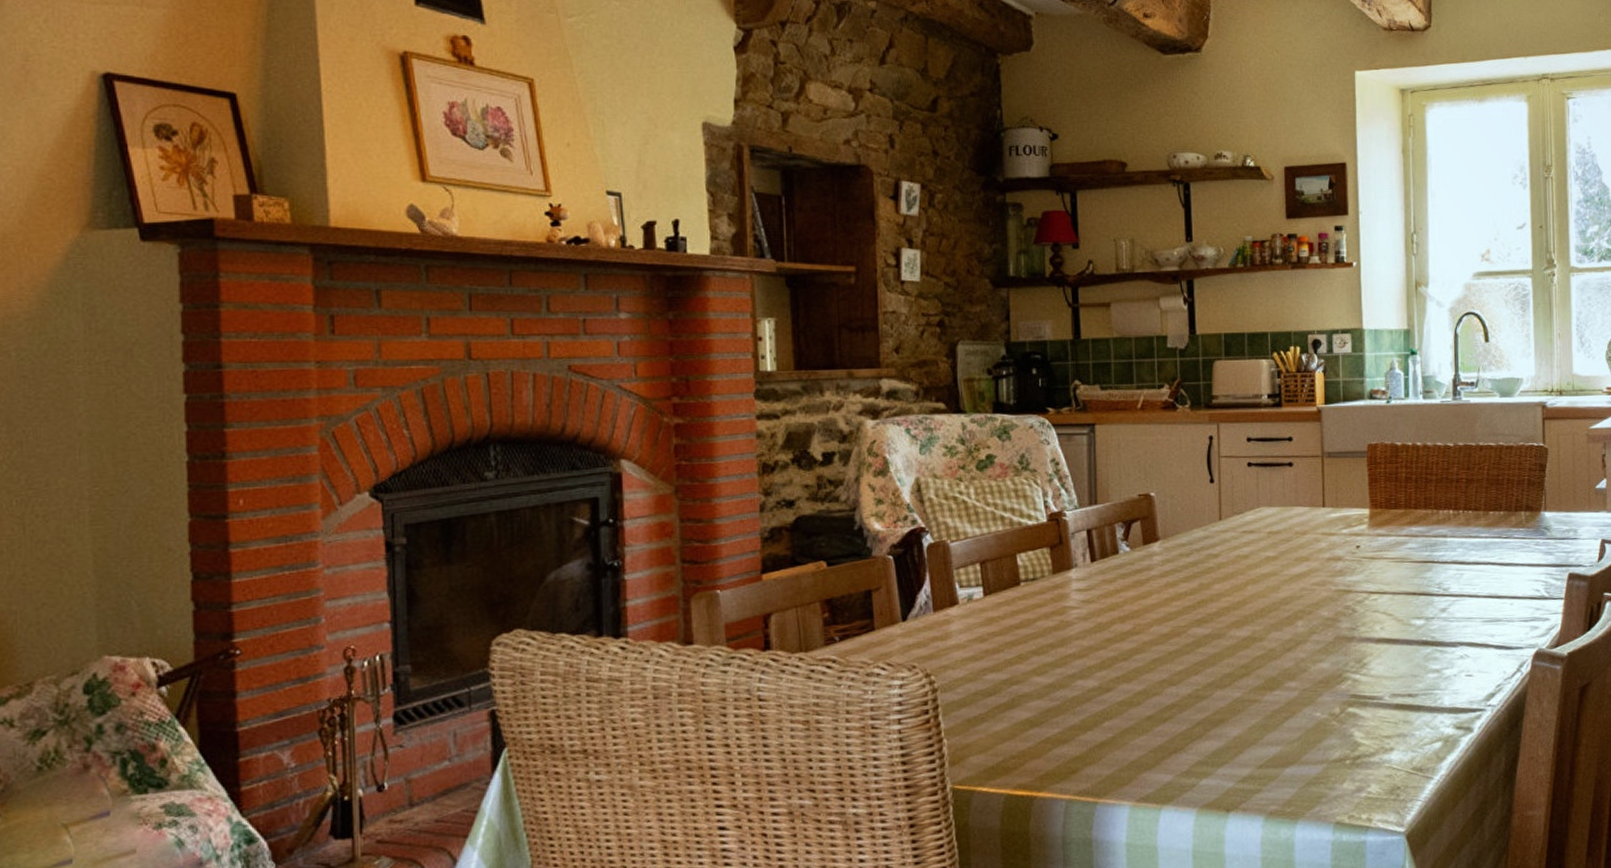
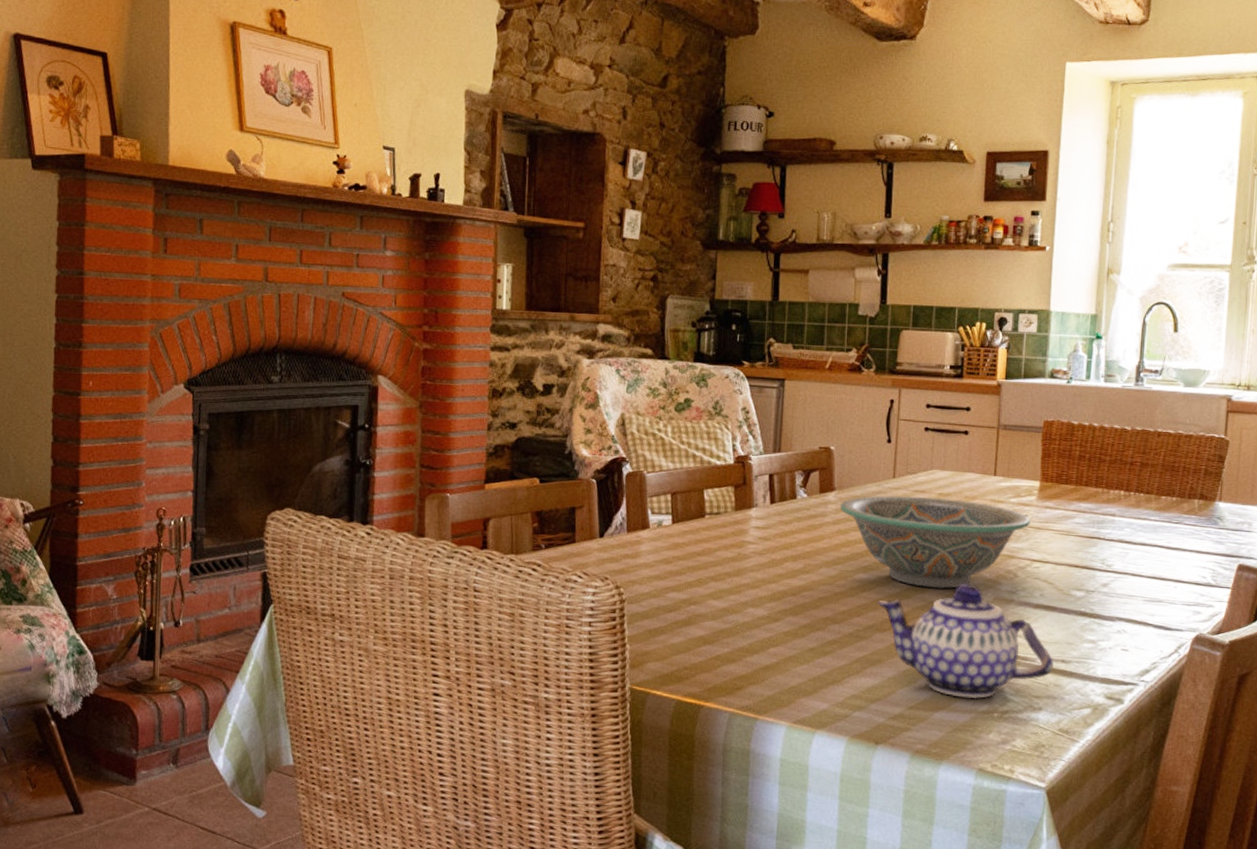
decorative bowl: none [1166,537,1364,635] -> present [840,496,1030,589]
teapot: none [1213,625,1401,749] -> present [876,583,1054,699]

